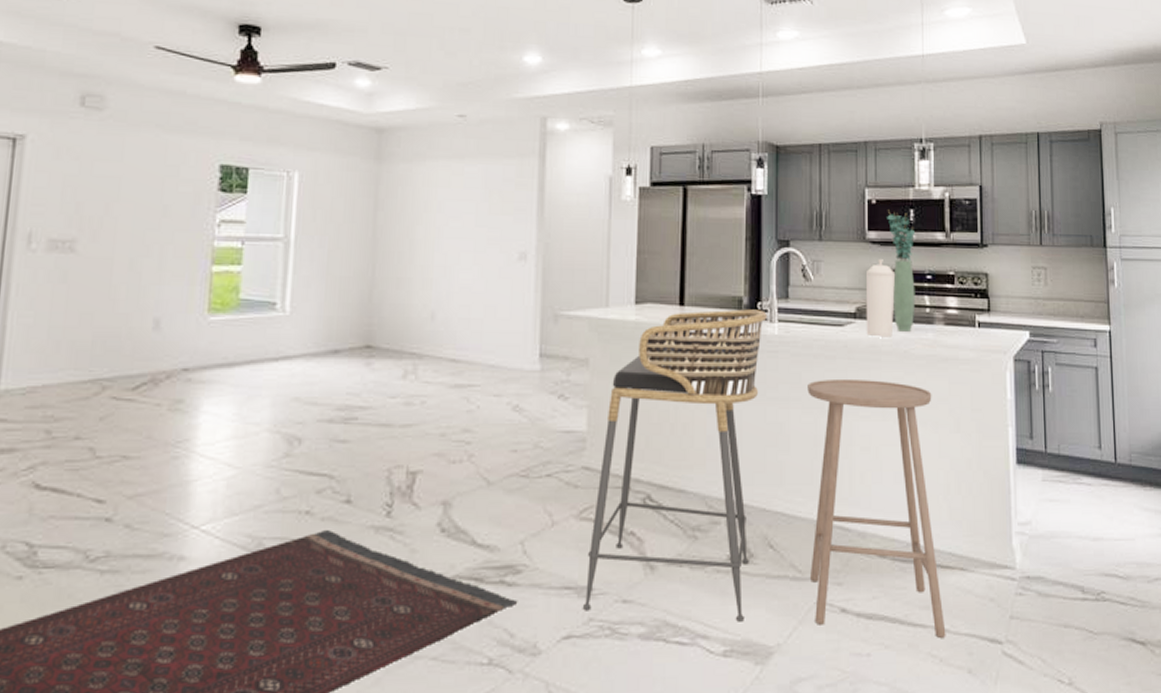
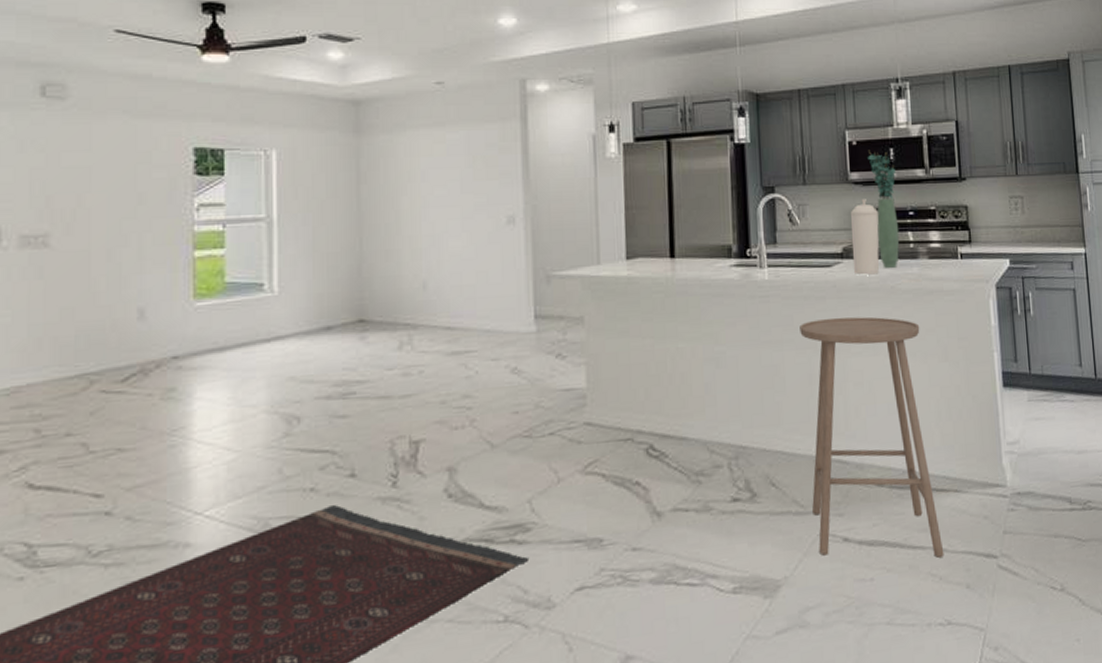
bar stool: present [582,309,767,622] -> none [593,256,757,562]

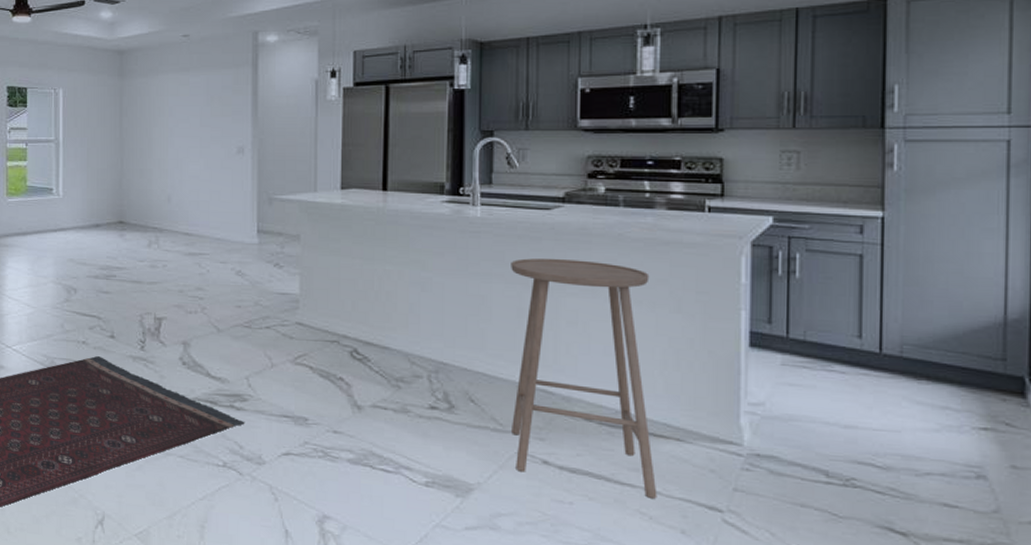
canister: present [850,199,880,275] -> none [575,146,611,221]
vase: present [868,150,900,269] -> none [602,97,636,217]

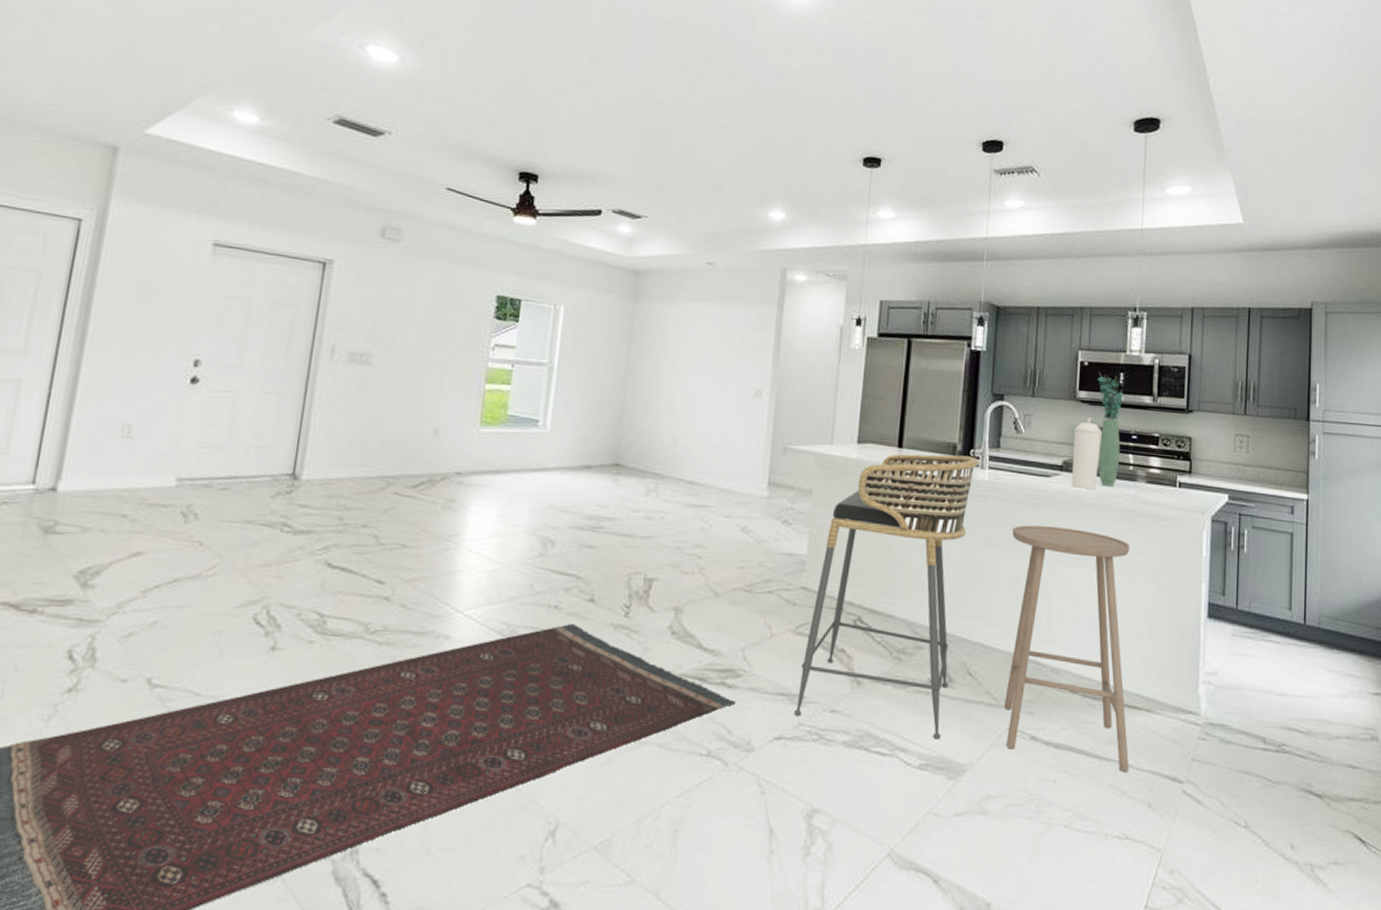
bar stool: none [298,194,469,460] -> present [793,454,979,740]
canister: none [575,146,611,221] -> present [1071,417,1103,491]
vase: none [602,97,636,217] -> present [1098,372,1124,488]

